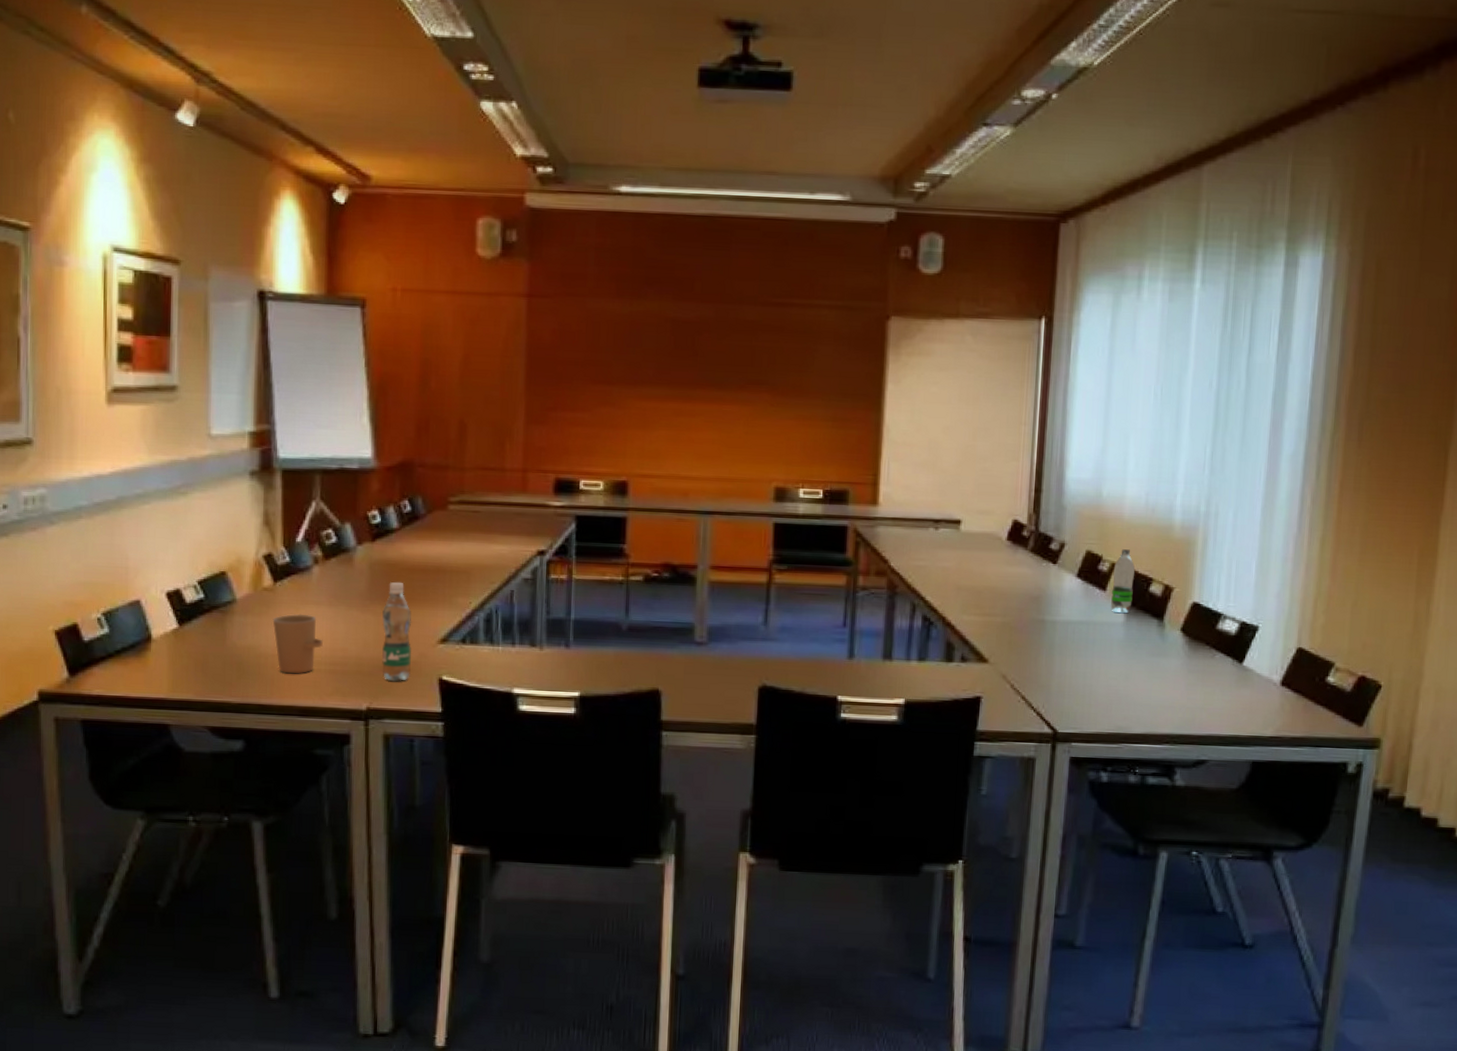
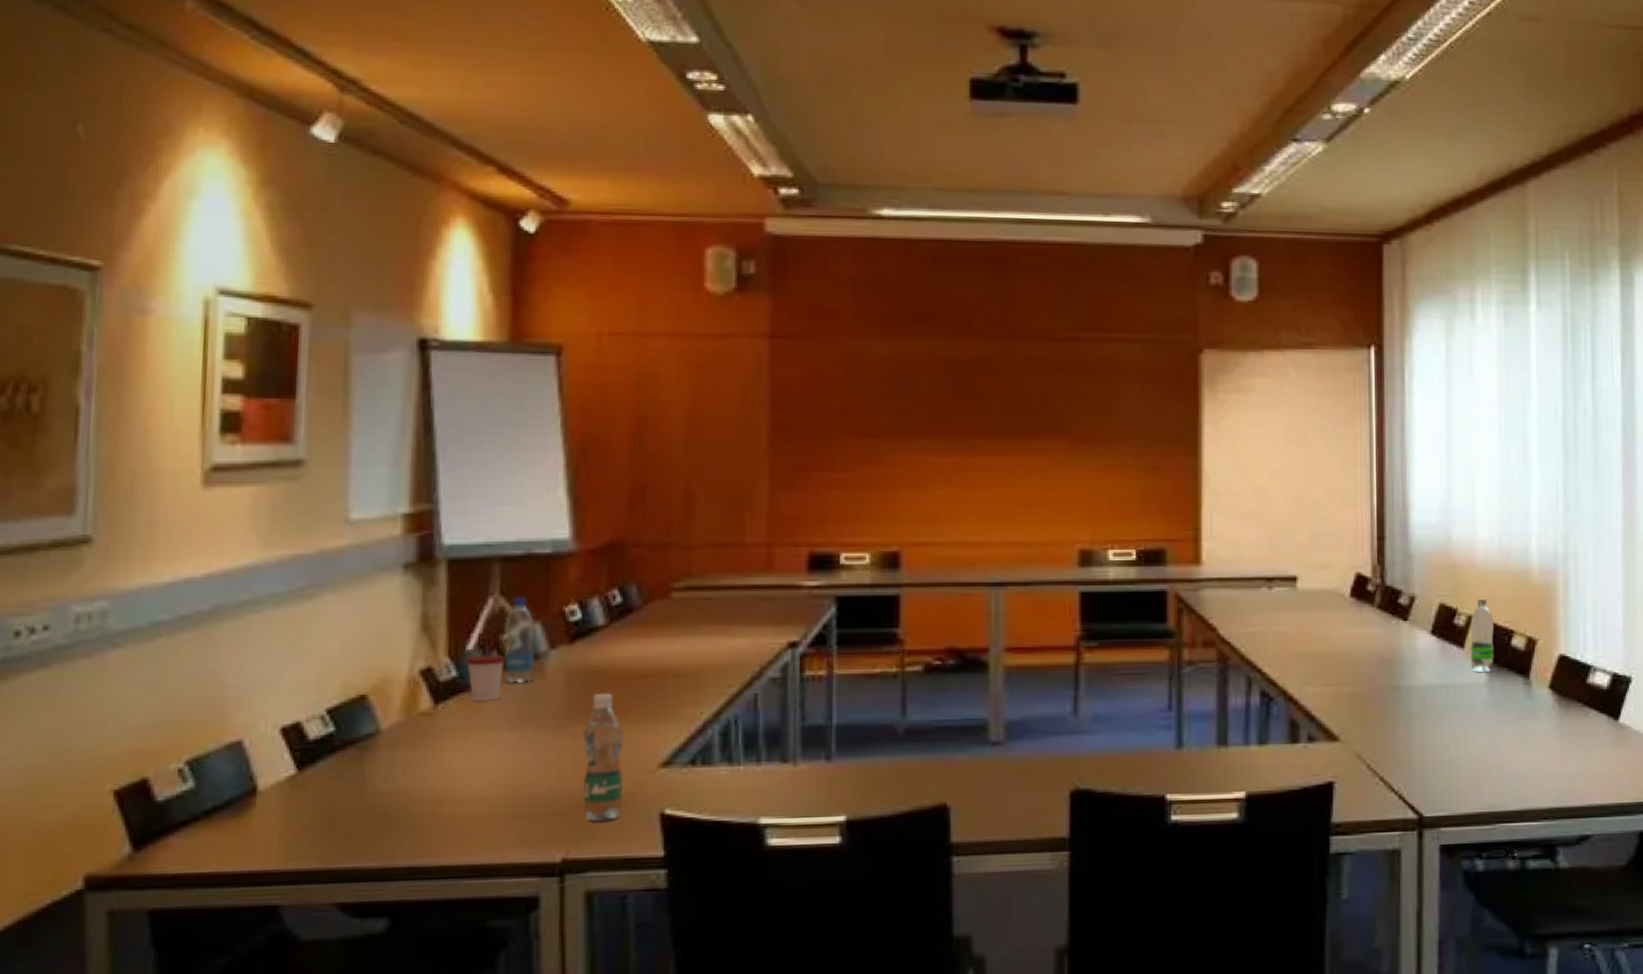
cup: present [272,614,323,674] -> none [431,743,502,823]
cup: none [295,540,324,583] -> present [465,646,505,702]
bottle: none [324,503,347,571] -> present [504,598,535,684]

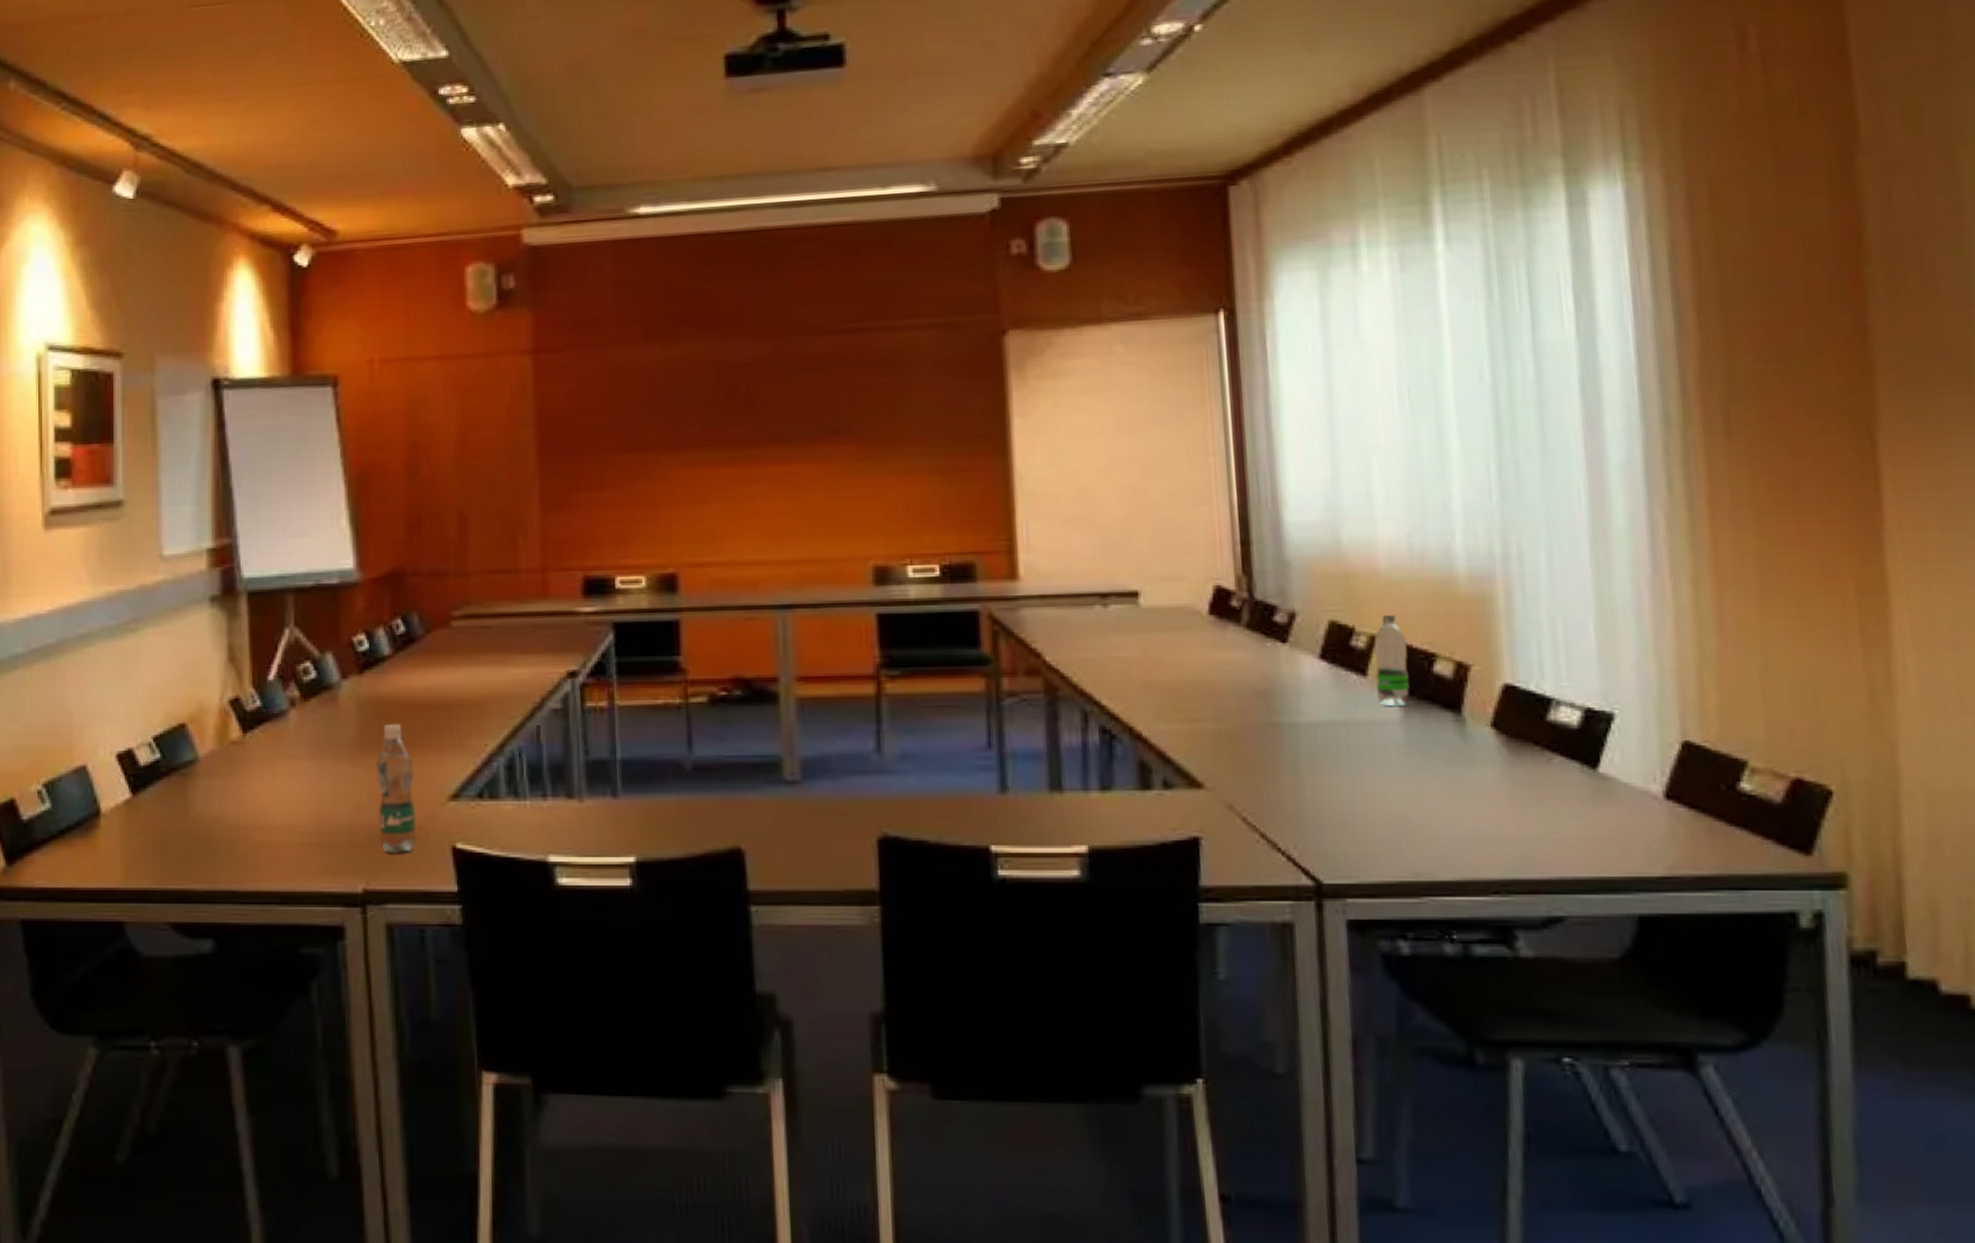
cup: present [465,646,505,702] -> none [267,677,302,732]
bottle: present [504,598,535,684] -> none [300,628,329,714]

